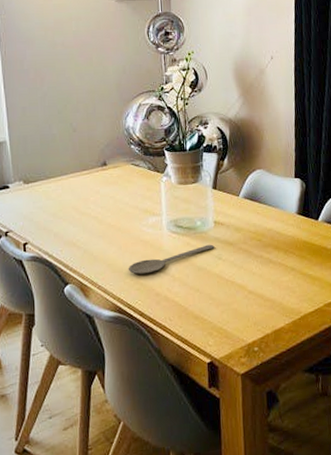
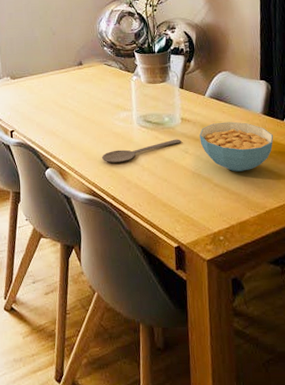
cereal bowl: none [233,223,308,277] -> present [199,121,274,172]

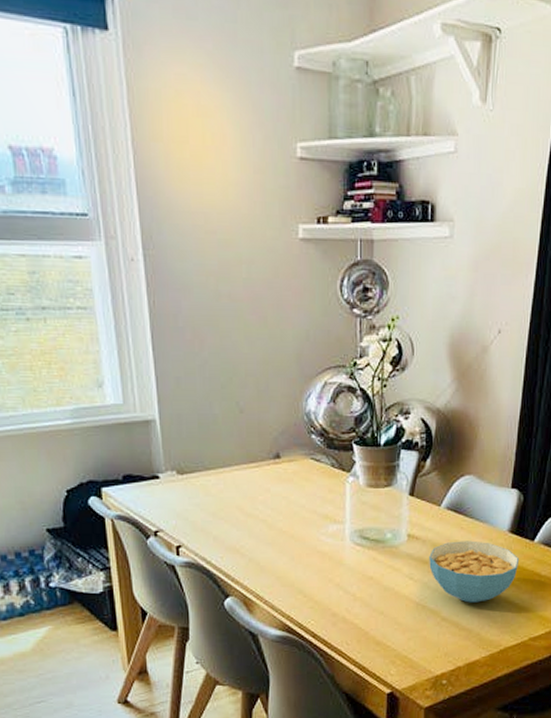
wooden spoon: present [101,139,182,163] -> none [300,561,406,591]

